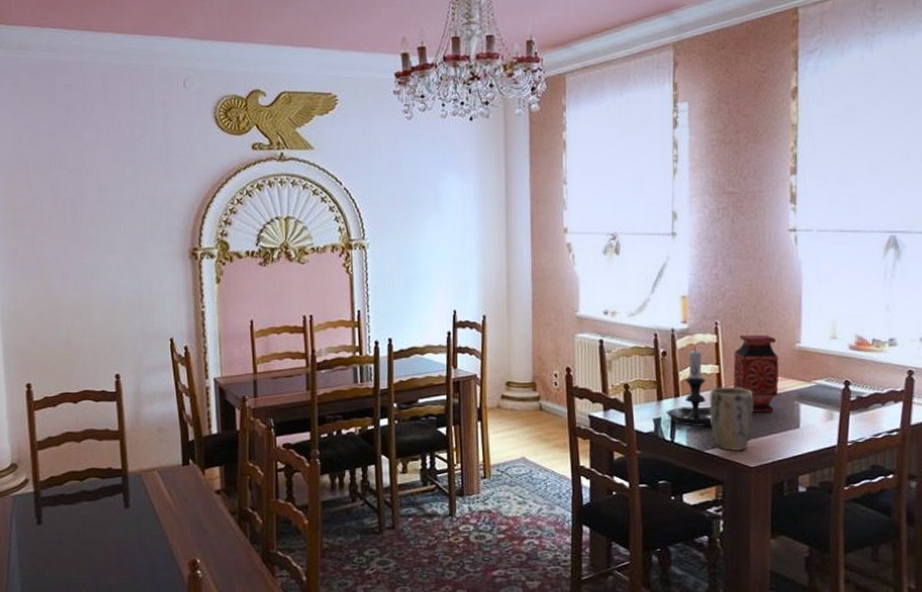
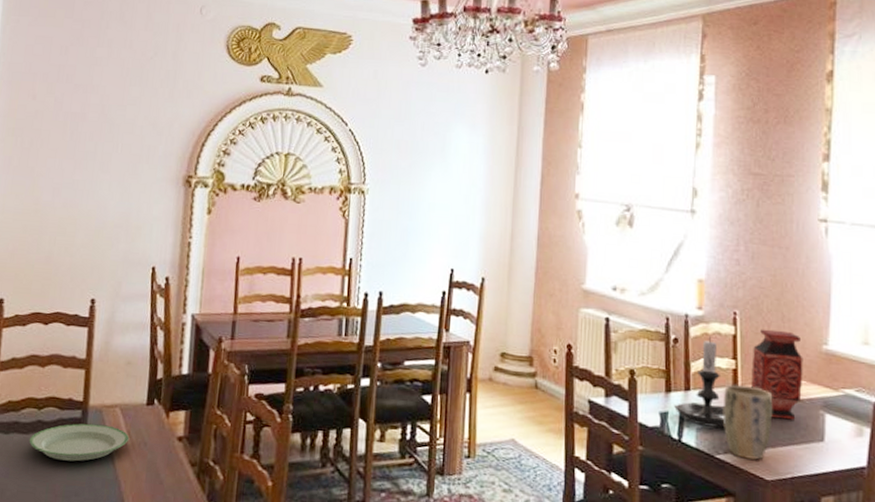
plate: none [76,488,171,524] -> present [29,423,130,462]

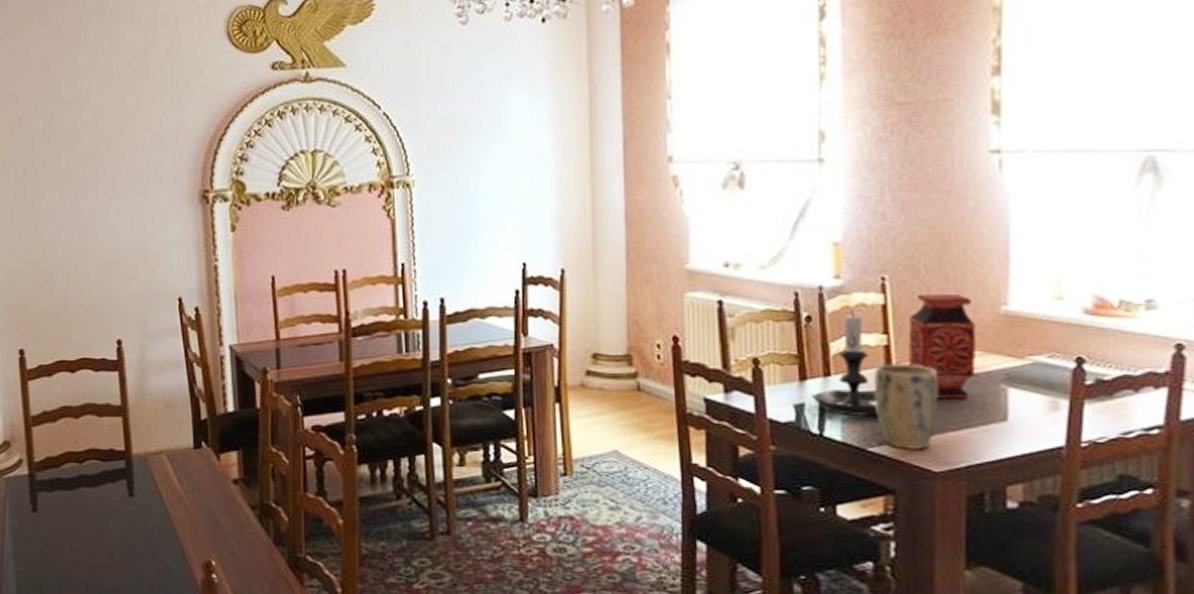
plate: present [29,423,130,462] -> none [74,473,181,515]

